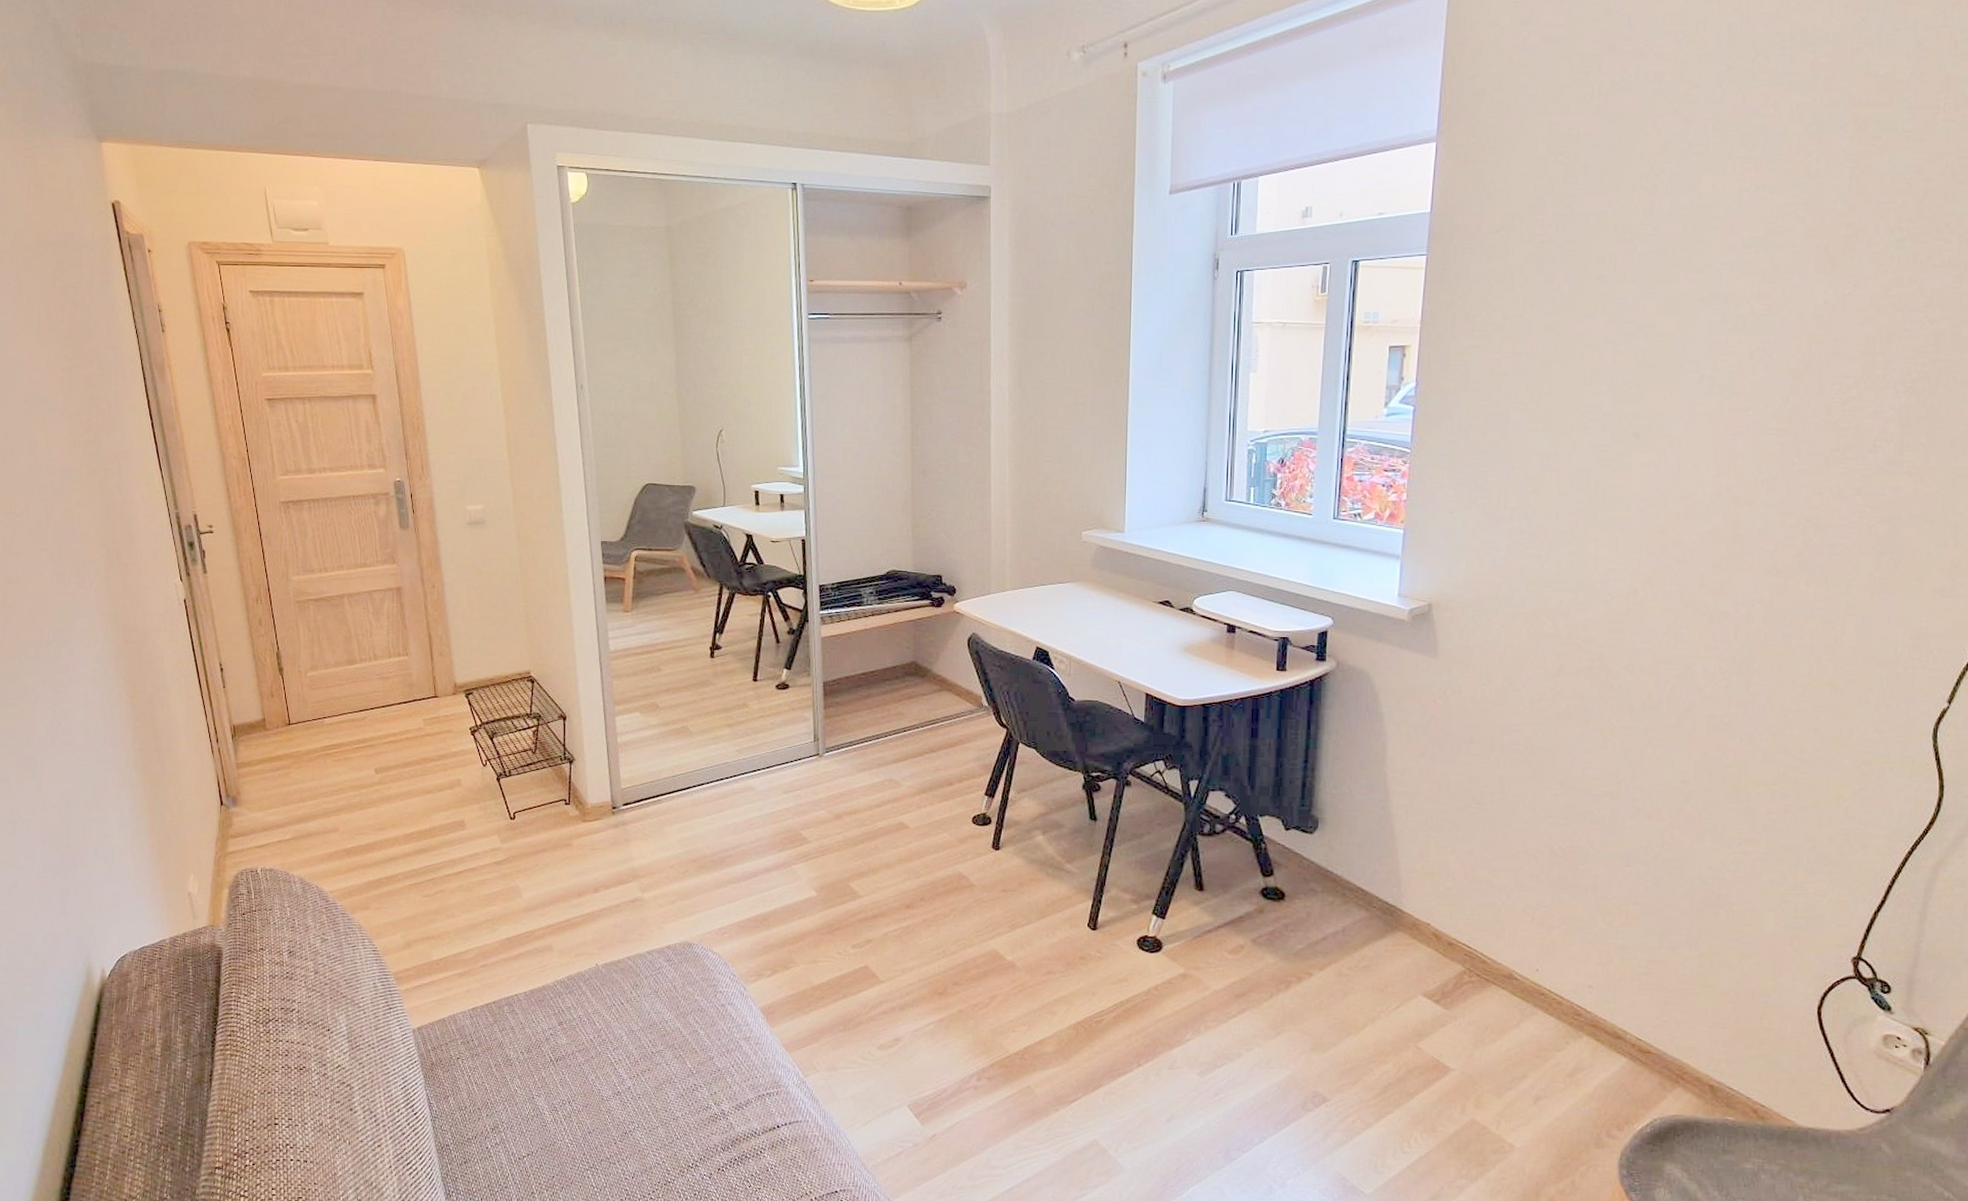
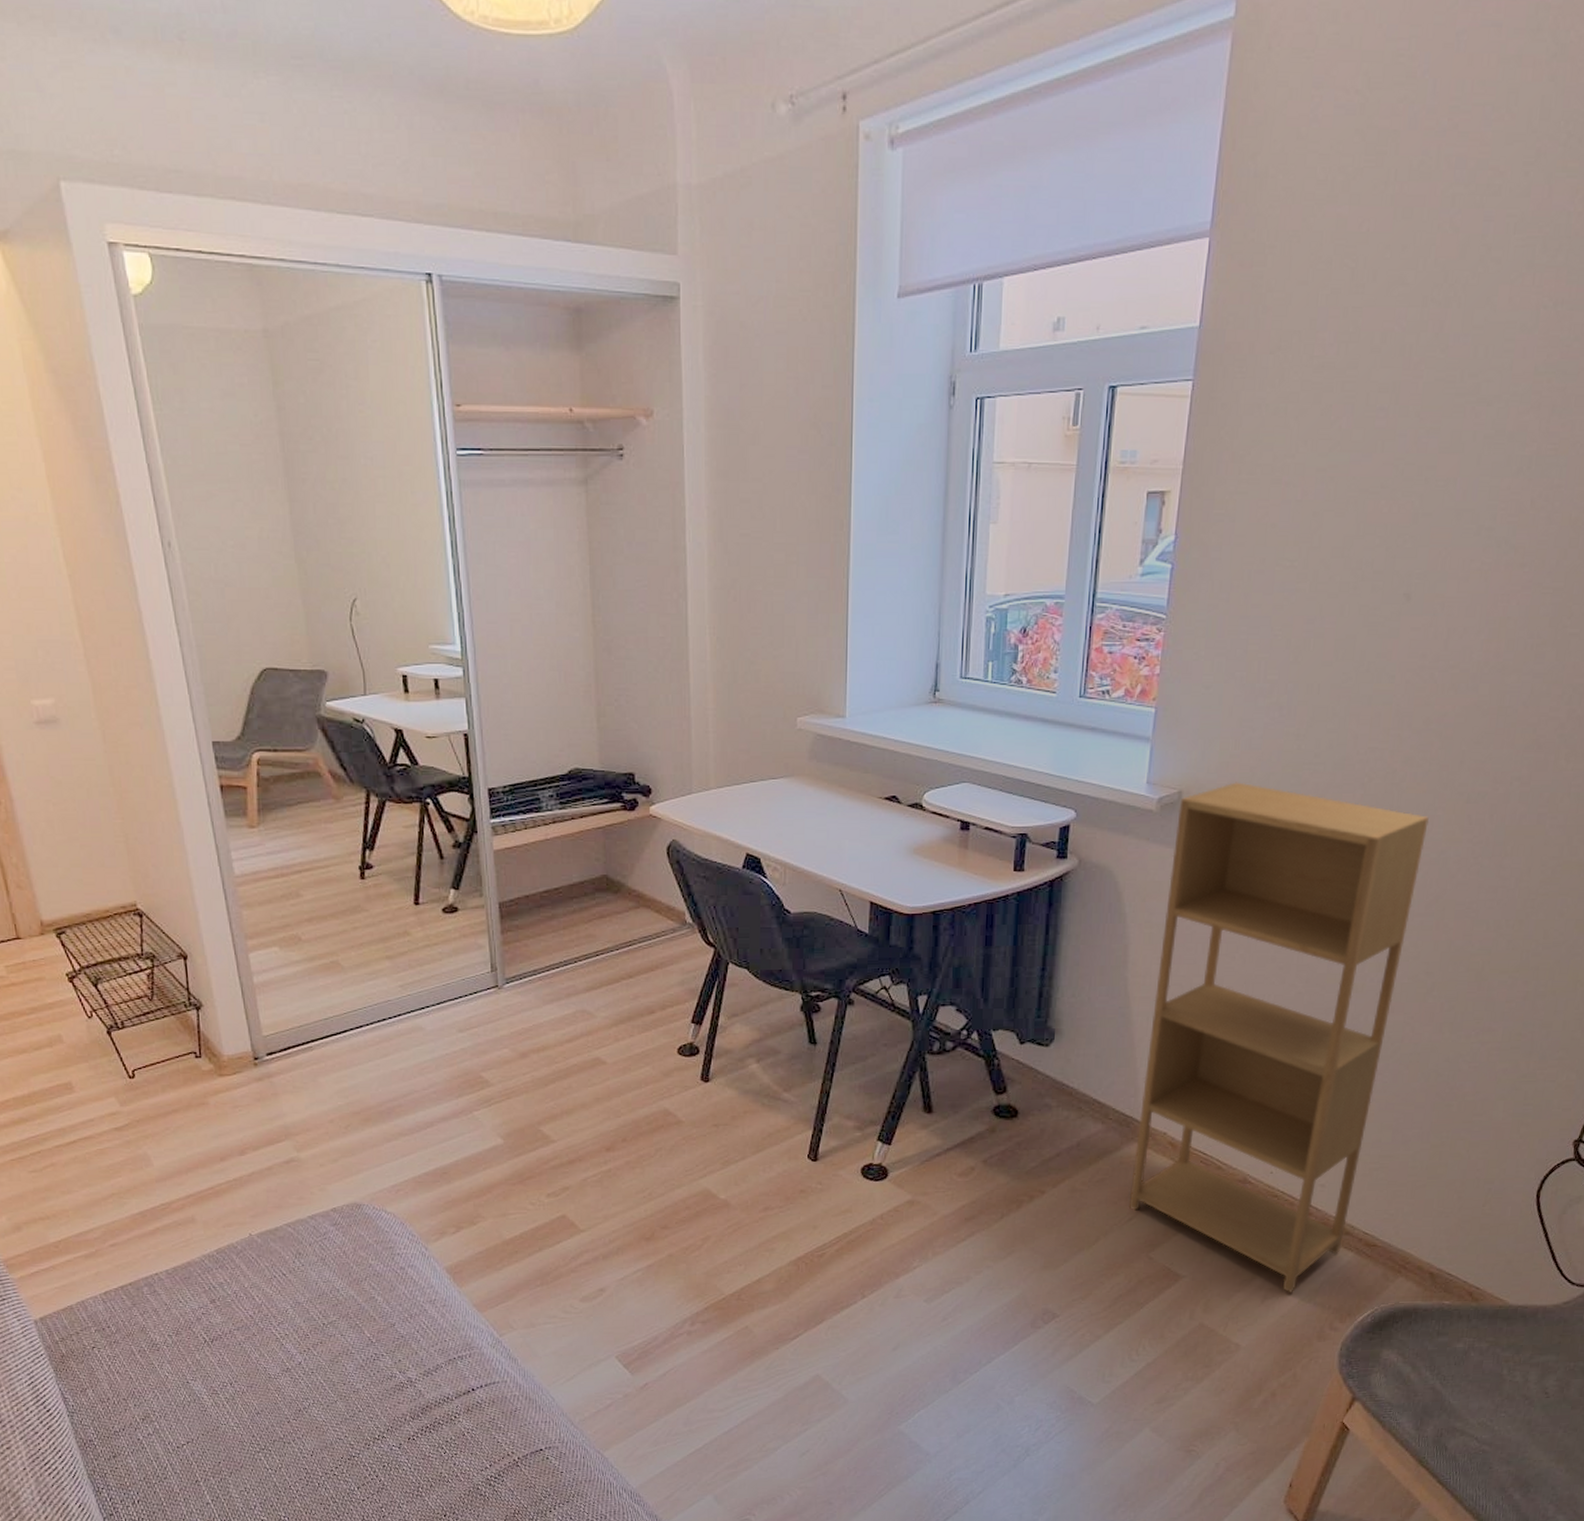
shelving unit: none [1395,597,1673,1096] -> present [1128,782,1429,1293]

